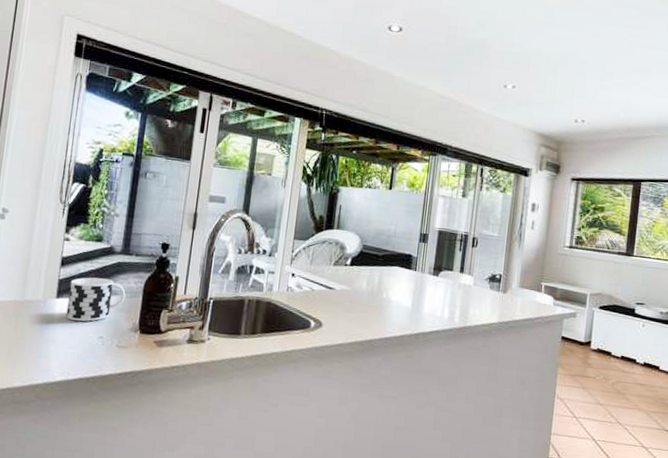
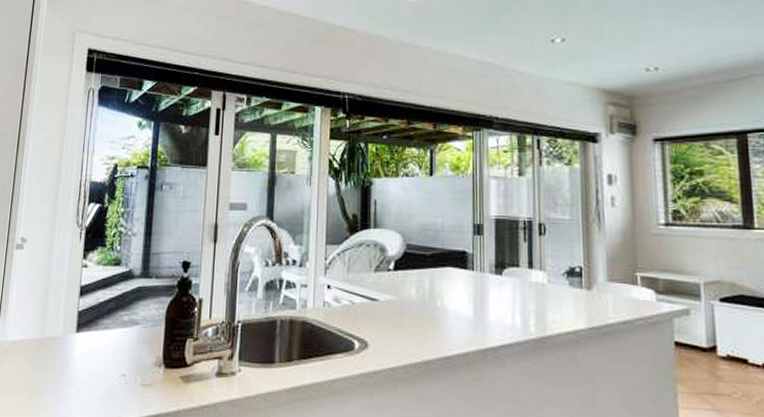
cup: present [66,277,126,322] -> none [86,306,148,358]

